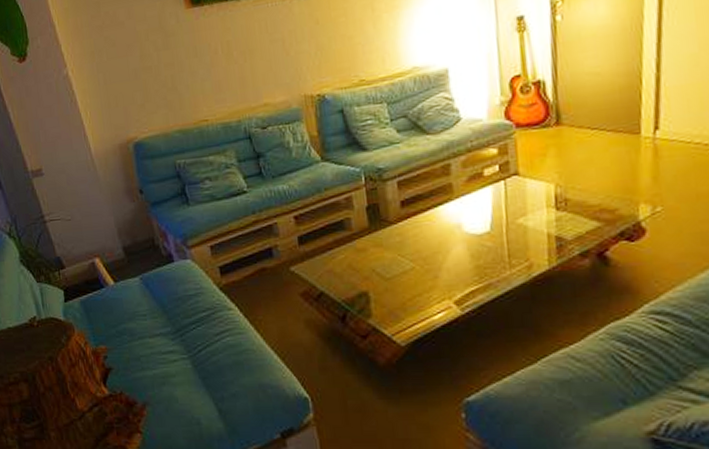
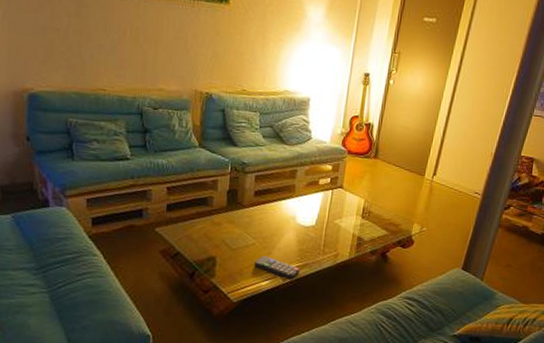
remote control: none [419,280,483,309] -> present [254,255,301,280]

